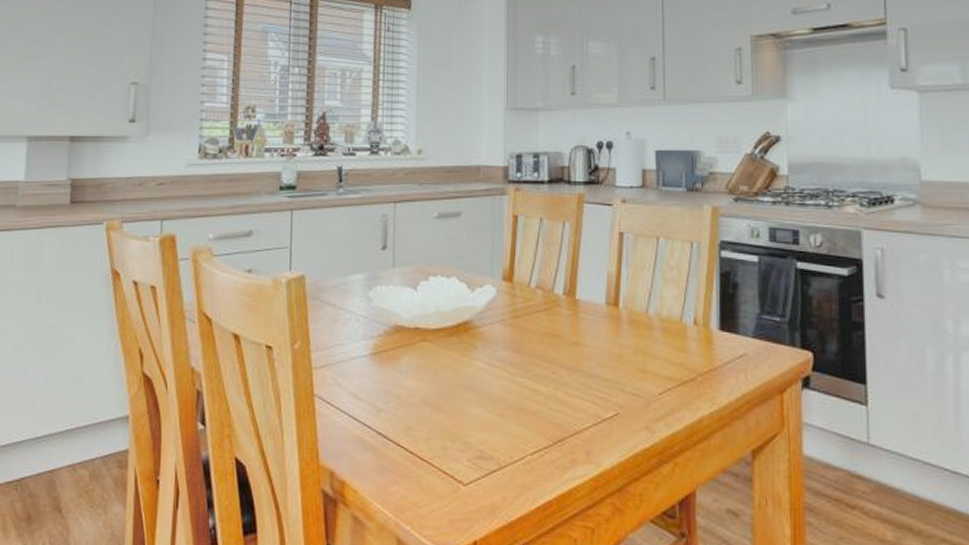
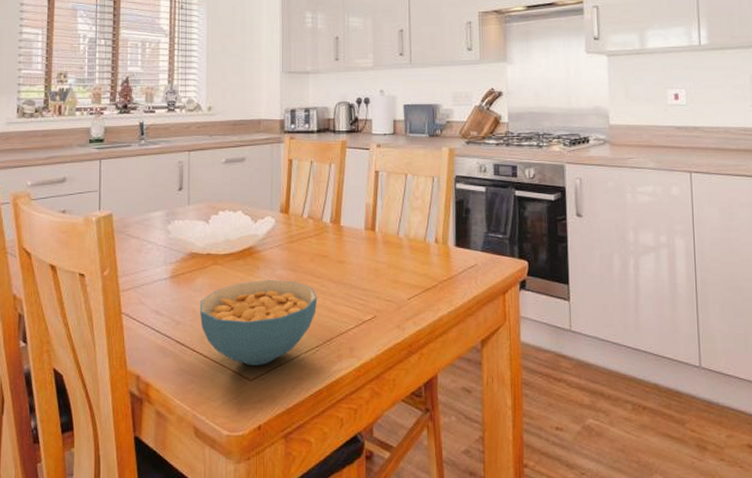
cereal bowl: none [404,361,547,467] -> present [199,279,318,365]

